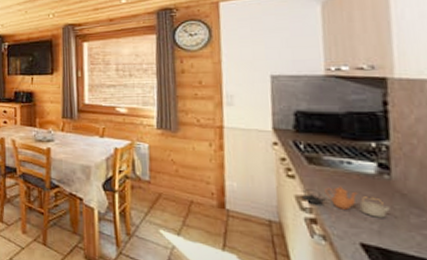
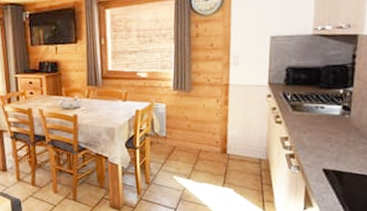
teapot: present [301,186,390,218] -> none [285,126,346,148]

